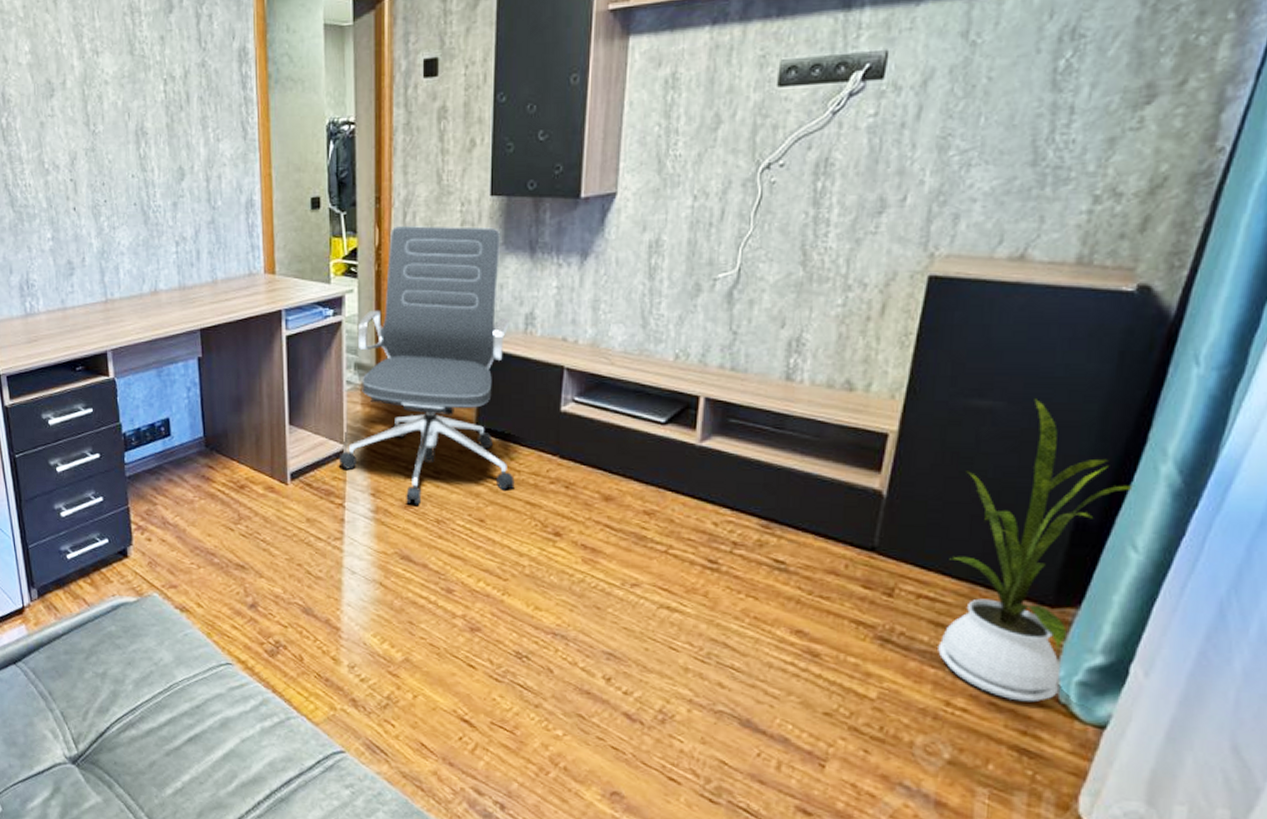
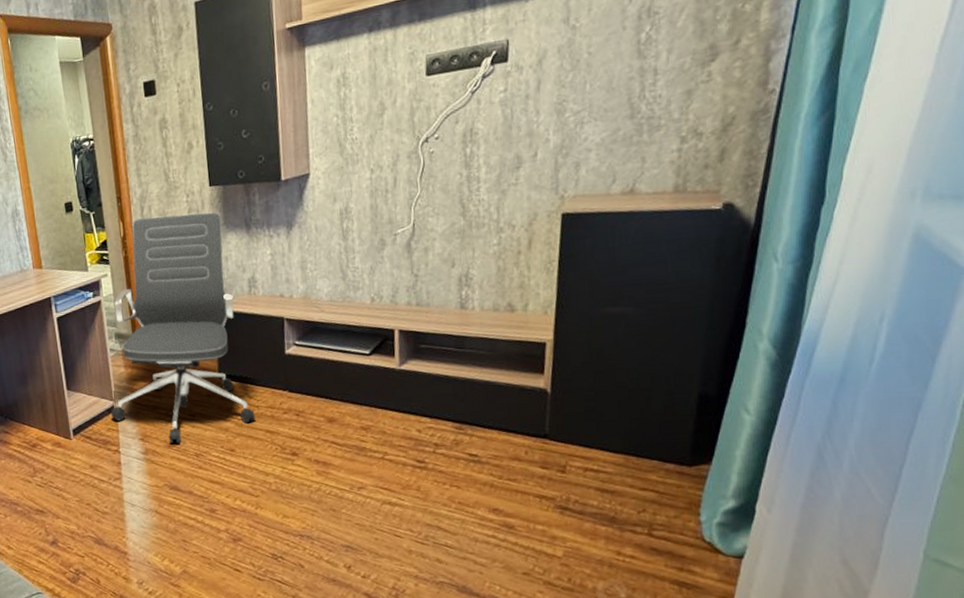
house plant: present [938,399,1135,703] -> none [606,302,741,545]

